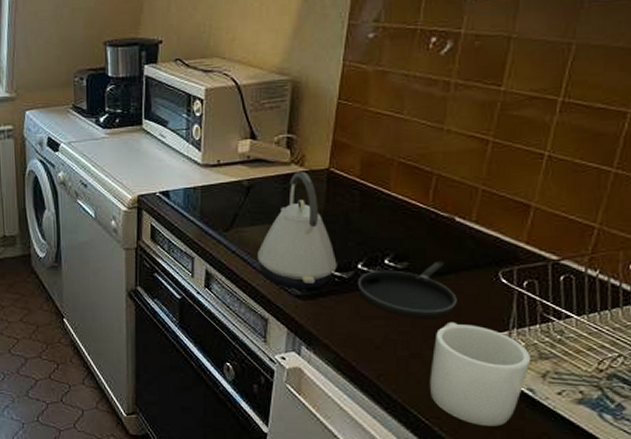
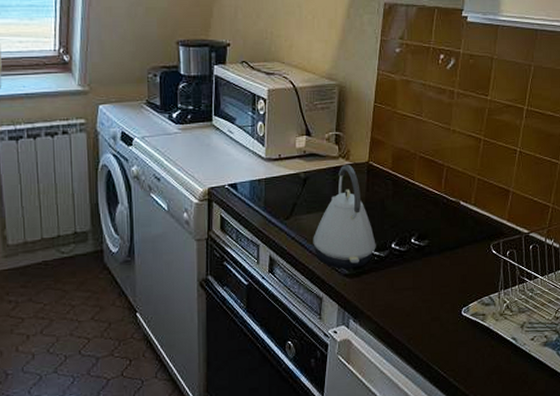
frying pan: present [357,261,457,318] -> none [392,238,463,287]
mug: present [429,321,530,426] -> none [446,288,513,373]

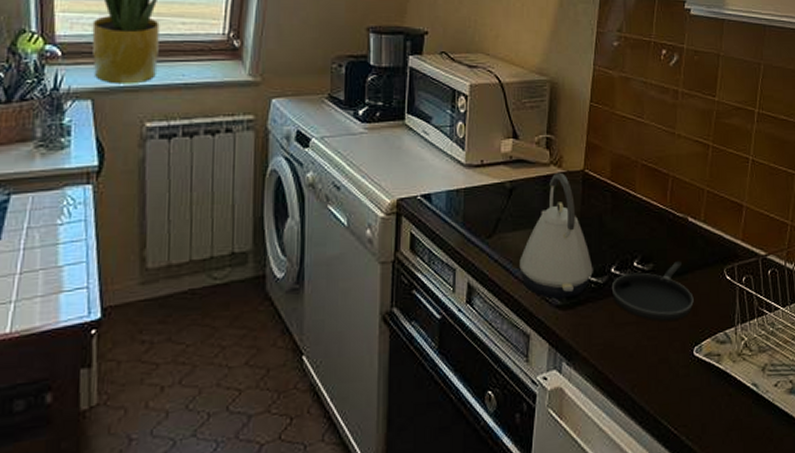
frying pan: none [392,238,463,287] -> present [611,261,694,321]

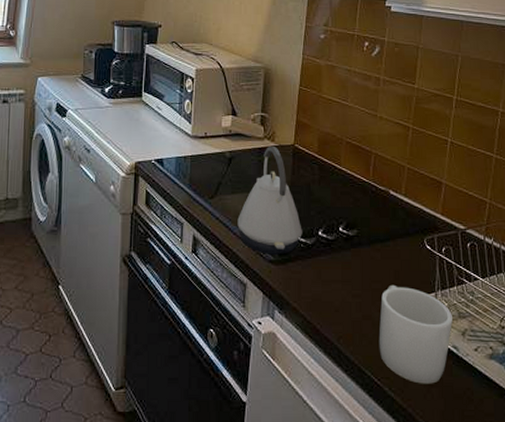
frying pan: present [611,261,694,321] -> none [319,229,396,282]
mug: none [675,322,752,429] -> present [378,284,453,384]

